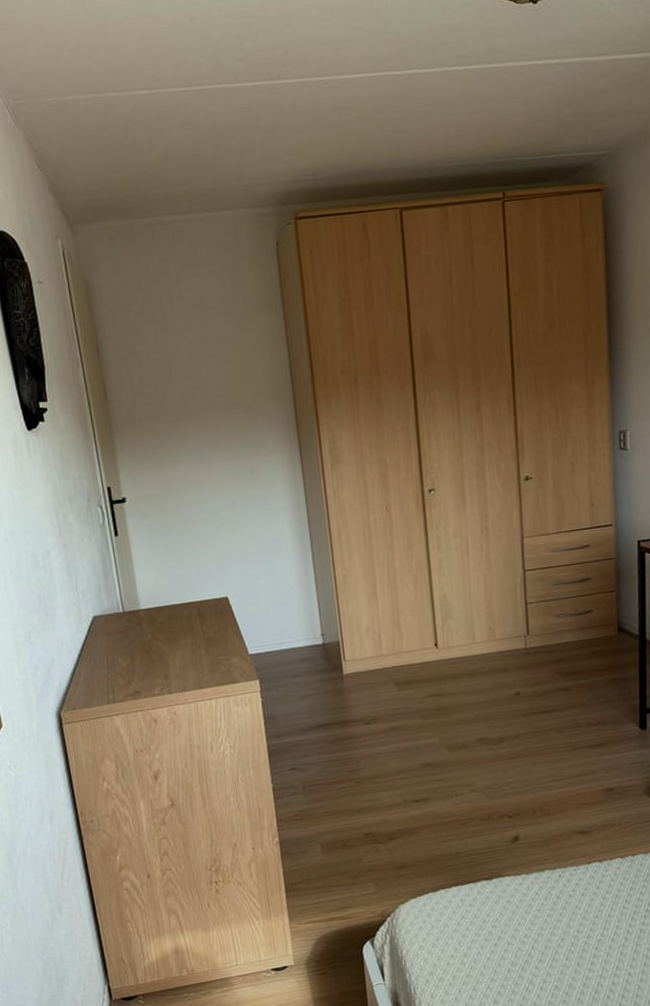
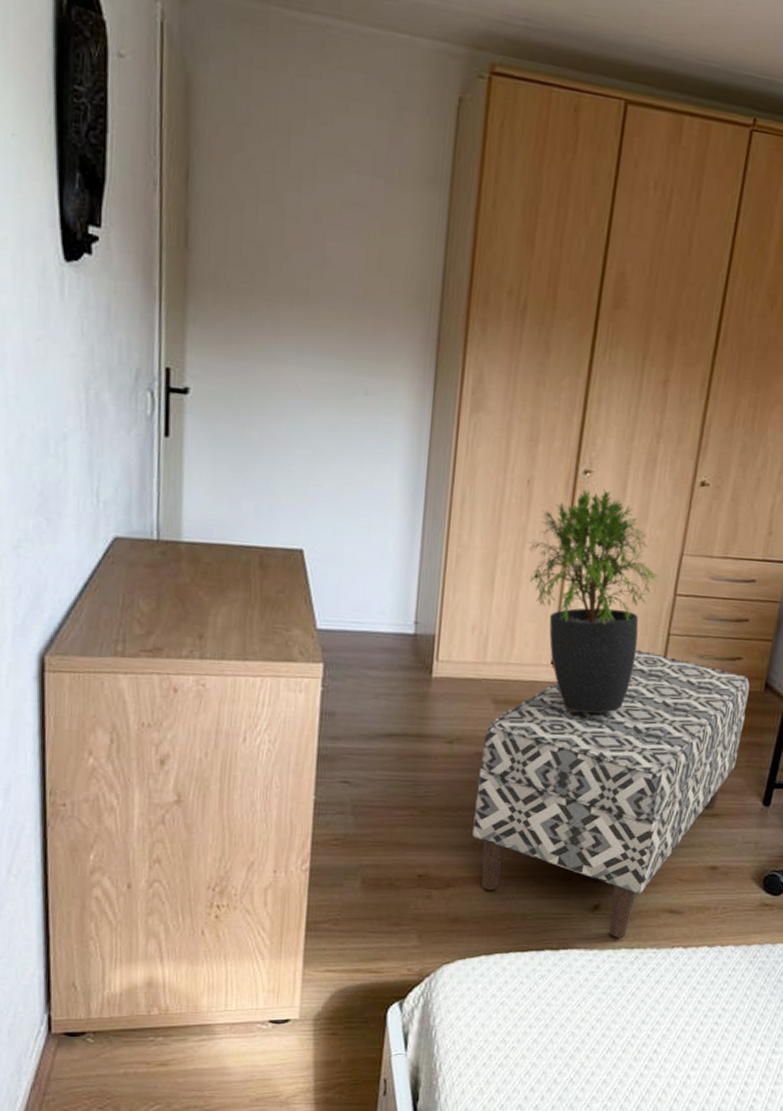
bench: none [394,620,608,862] -> present [472,650,750,938]
potted plant: none [397,500,507,681] -> present [528,489,659,714]

